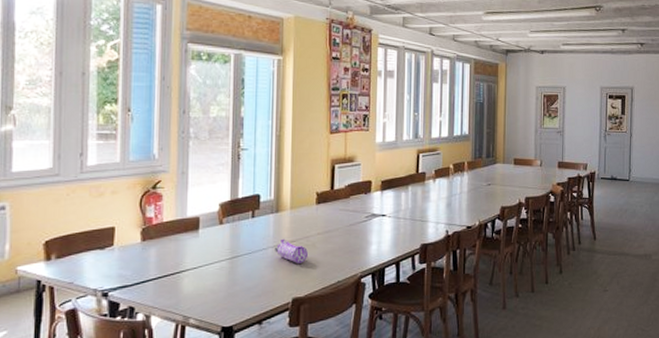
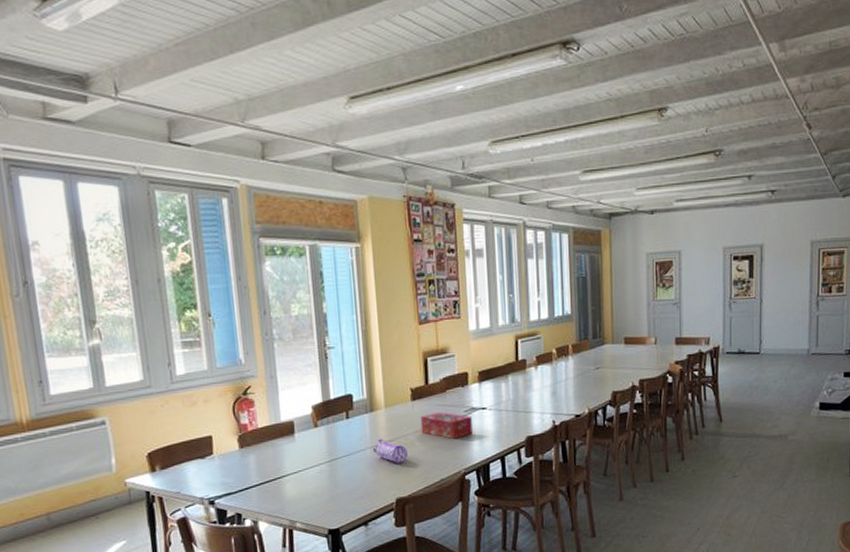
tissue box: none [323,217,372,242] -> present [420,412,473,439]

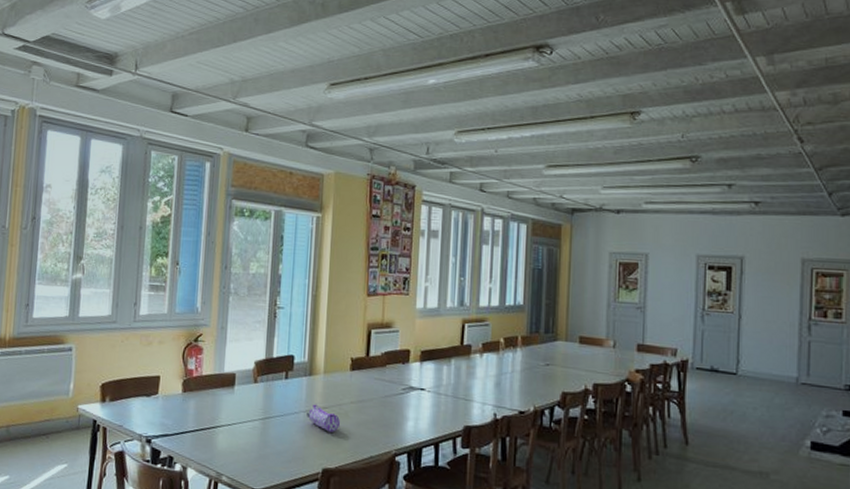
tissue box: present [420,412,473,439] -> none [356,386,409,416]

